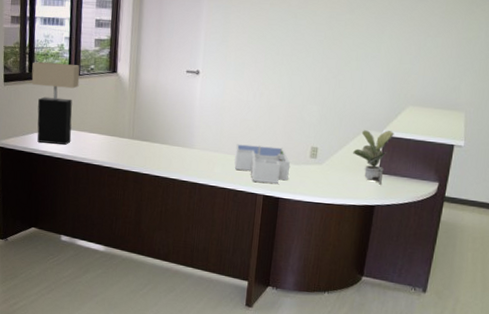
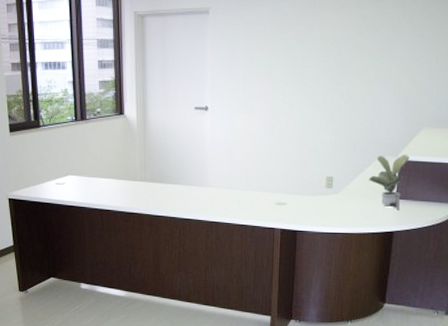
table lamp: present [31,61,80,145] -> none [37,108,87,192]
desk organizer: present [234,144,290,184] -> none [249,179,306,216]

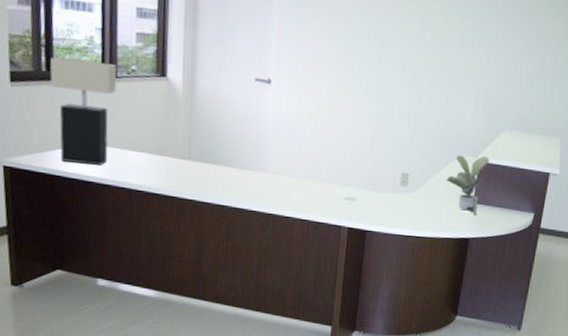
table lamp: none [37,108,87,192] -> present [50,56,117,165]

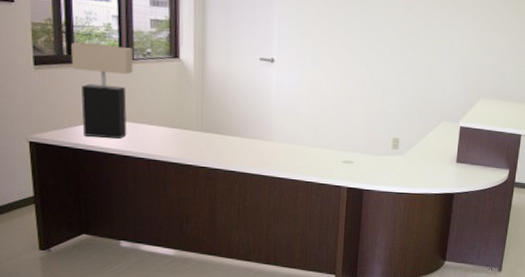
potted plant: present [445,155,490,216] -> none [431,121,469,173]

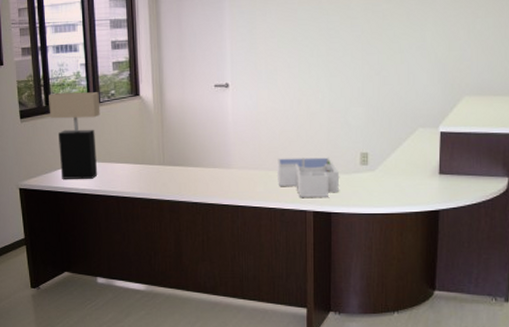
desk organizer: none [315,136,372,175] -> present [276,157,339,197]

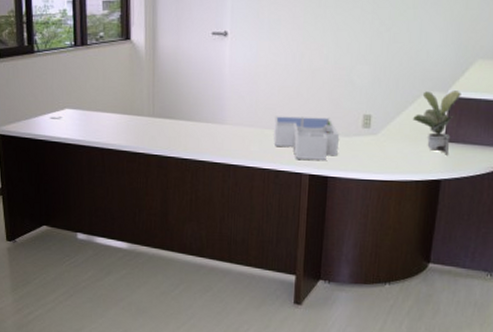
table lamp: present [49,92,101,179] -> none [31,31,87,128]
potted plant: none [407,126,452,187] -> present [412,91,462,155]

